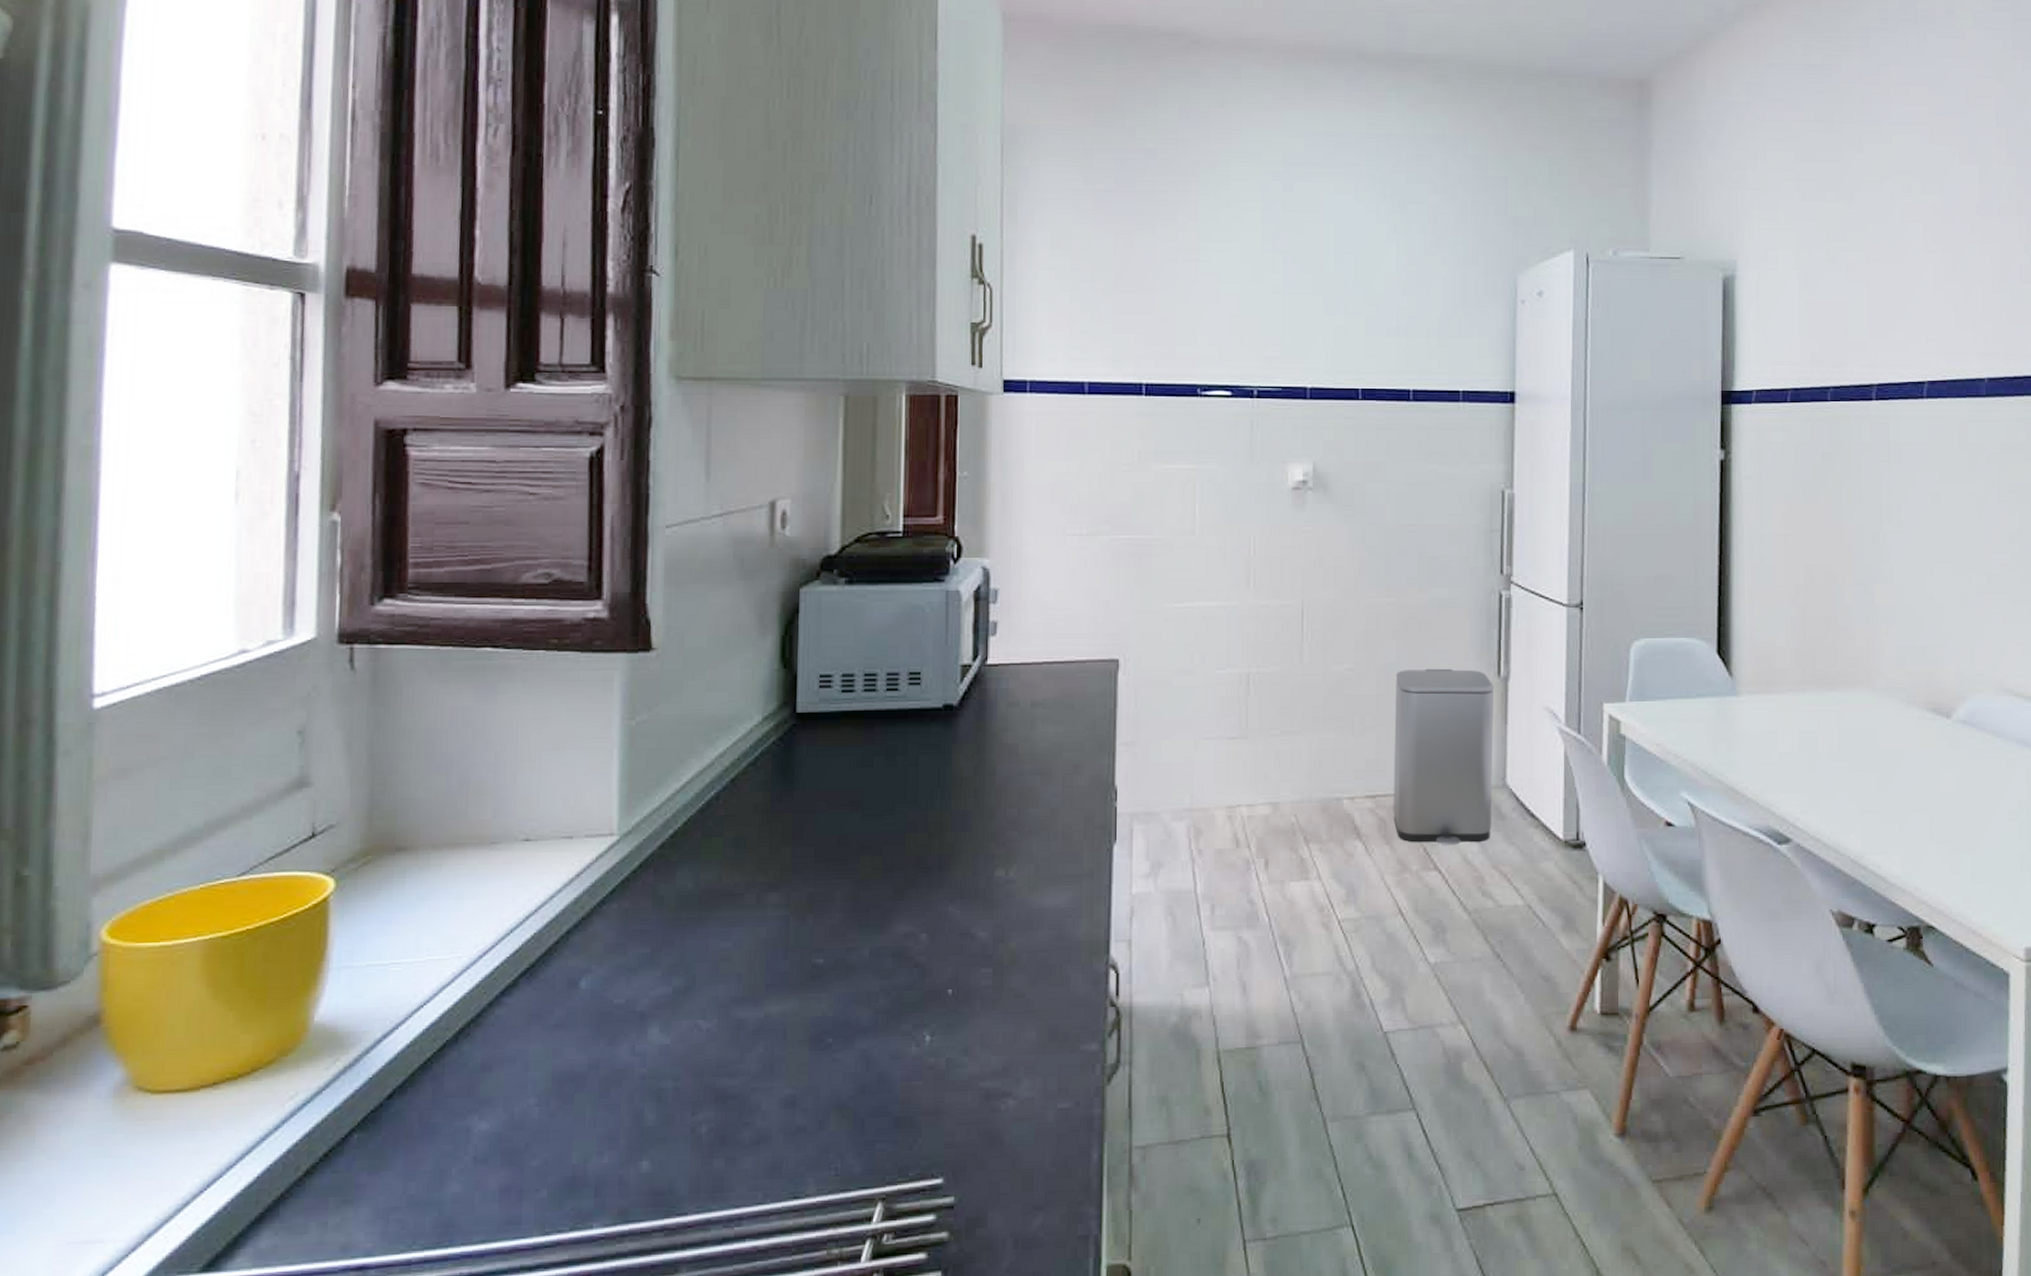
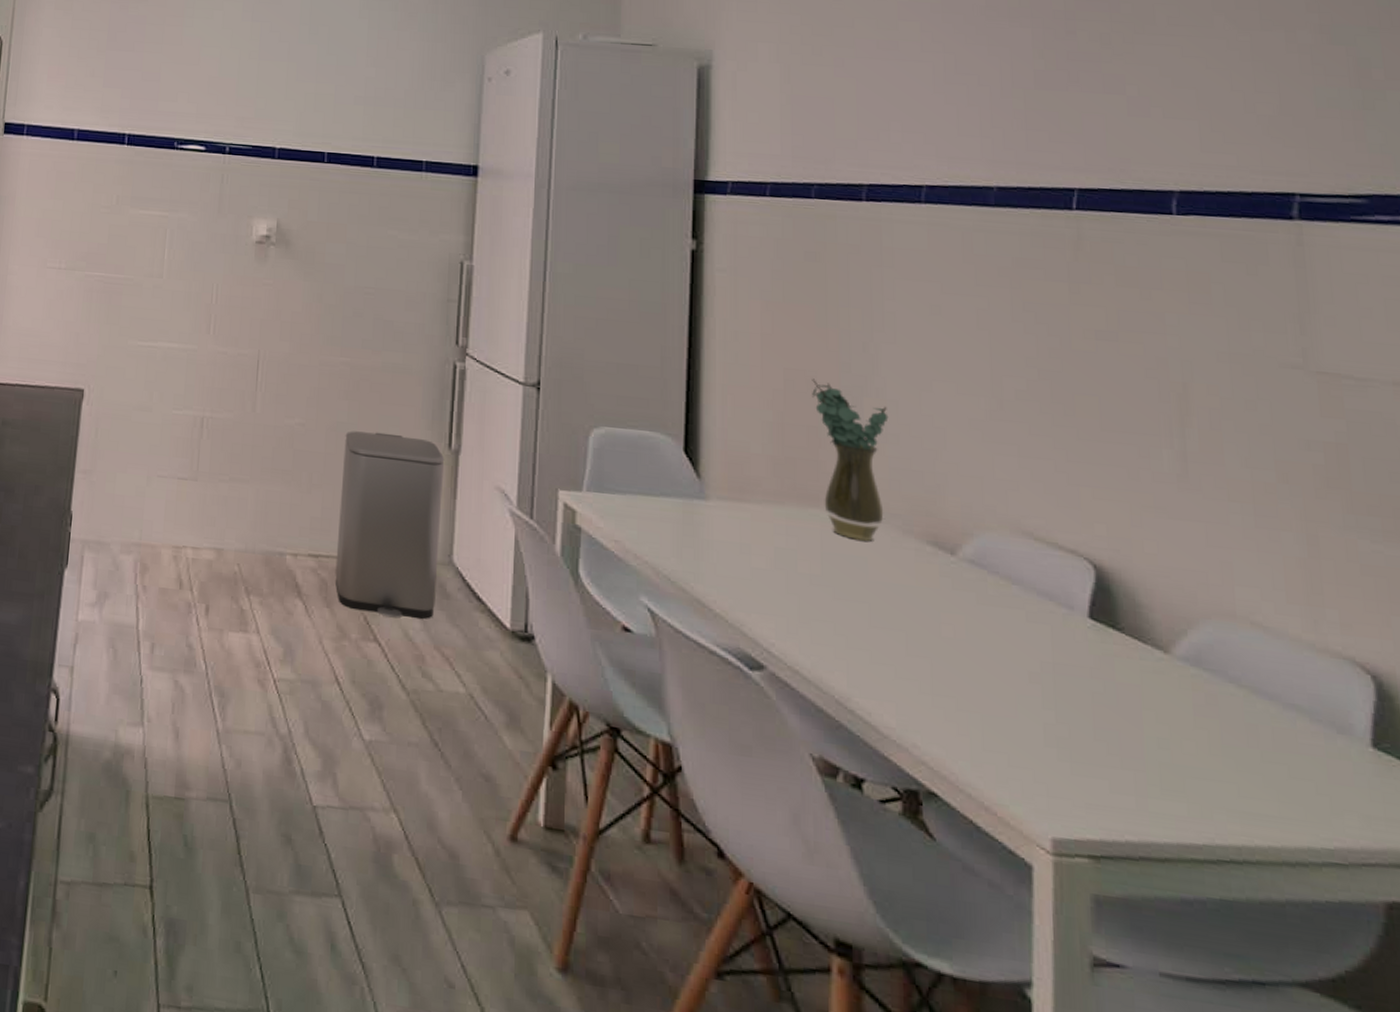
vase: none [1829,572,1895,715] -> present [812,378,889,541]

